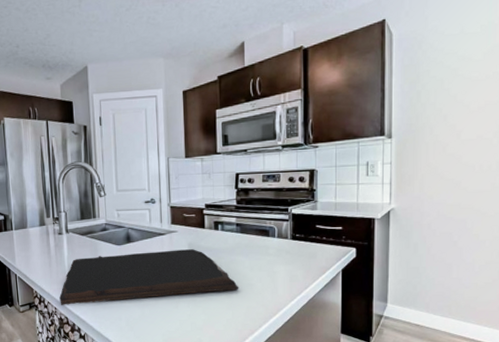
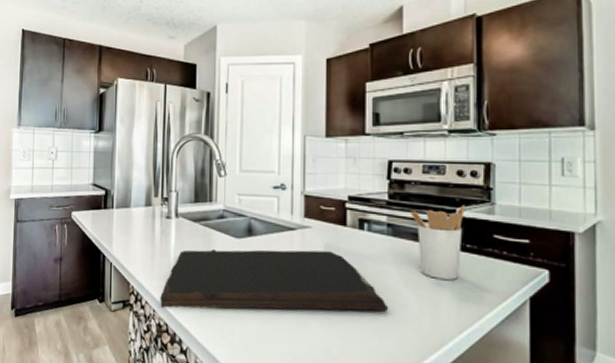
utensil holder: none [253,204,296,262] -> present [410,205,466,280]

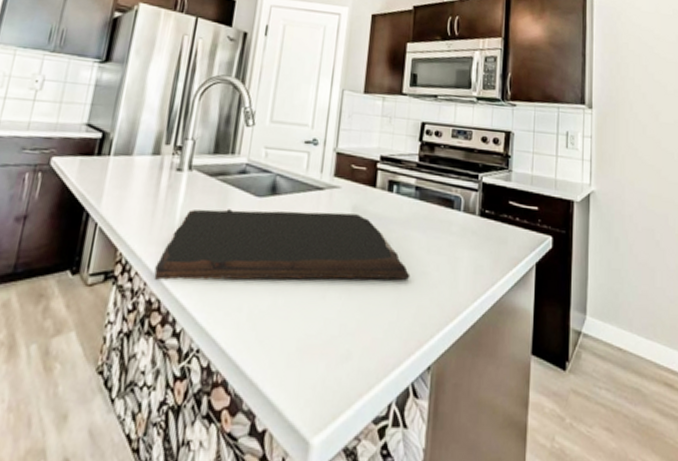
utensil holder: present [410,205,466,280] -> none [437,171,487,246]

